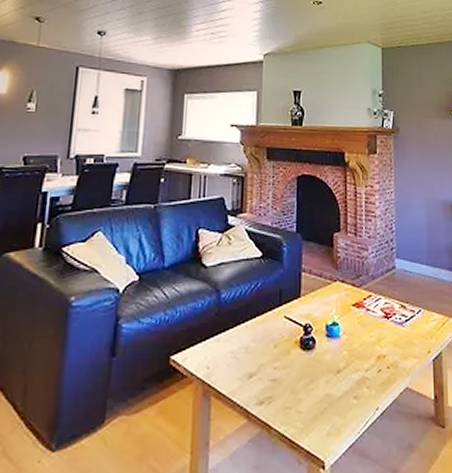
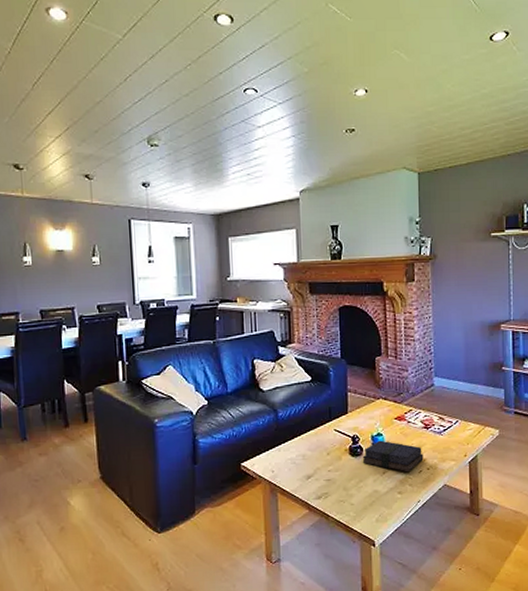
book: none [314,331,383,372] -> present [362,440,424,472]

